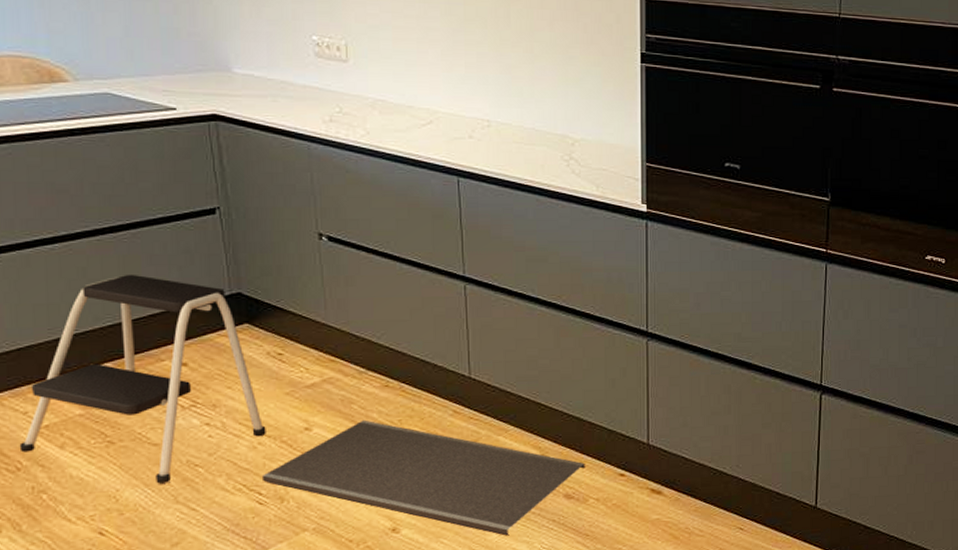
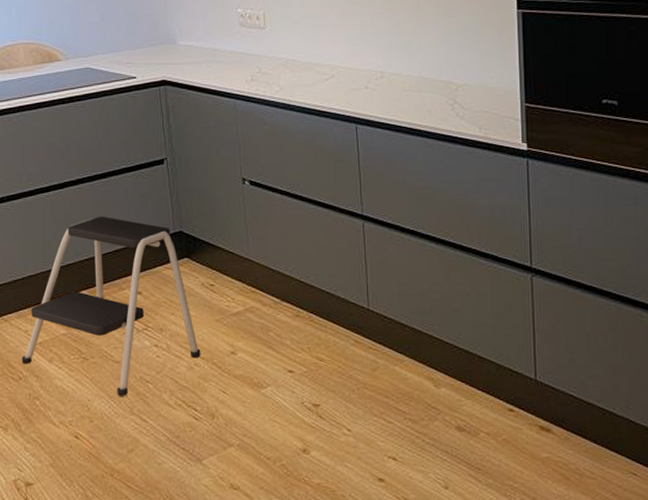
door mat: present [261,419,585,536] -> none [197,346,475,464]

